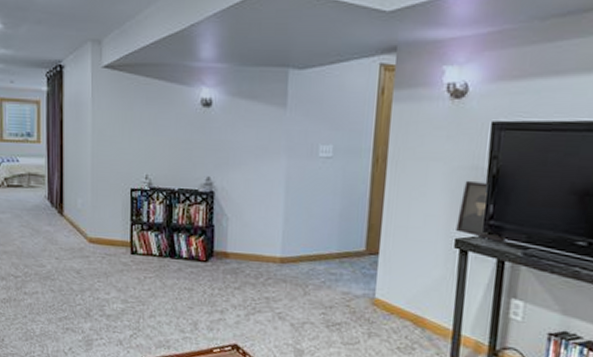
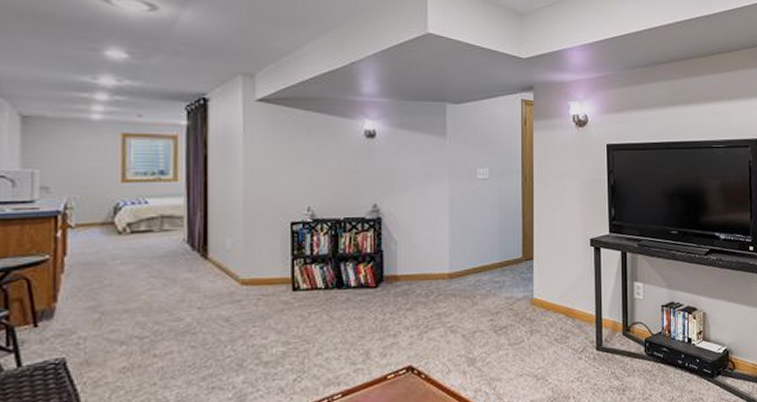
picture frame: present [456,180,506,242] -> none [590,190,625,238]

